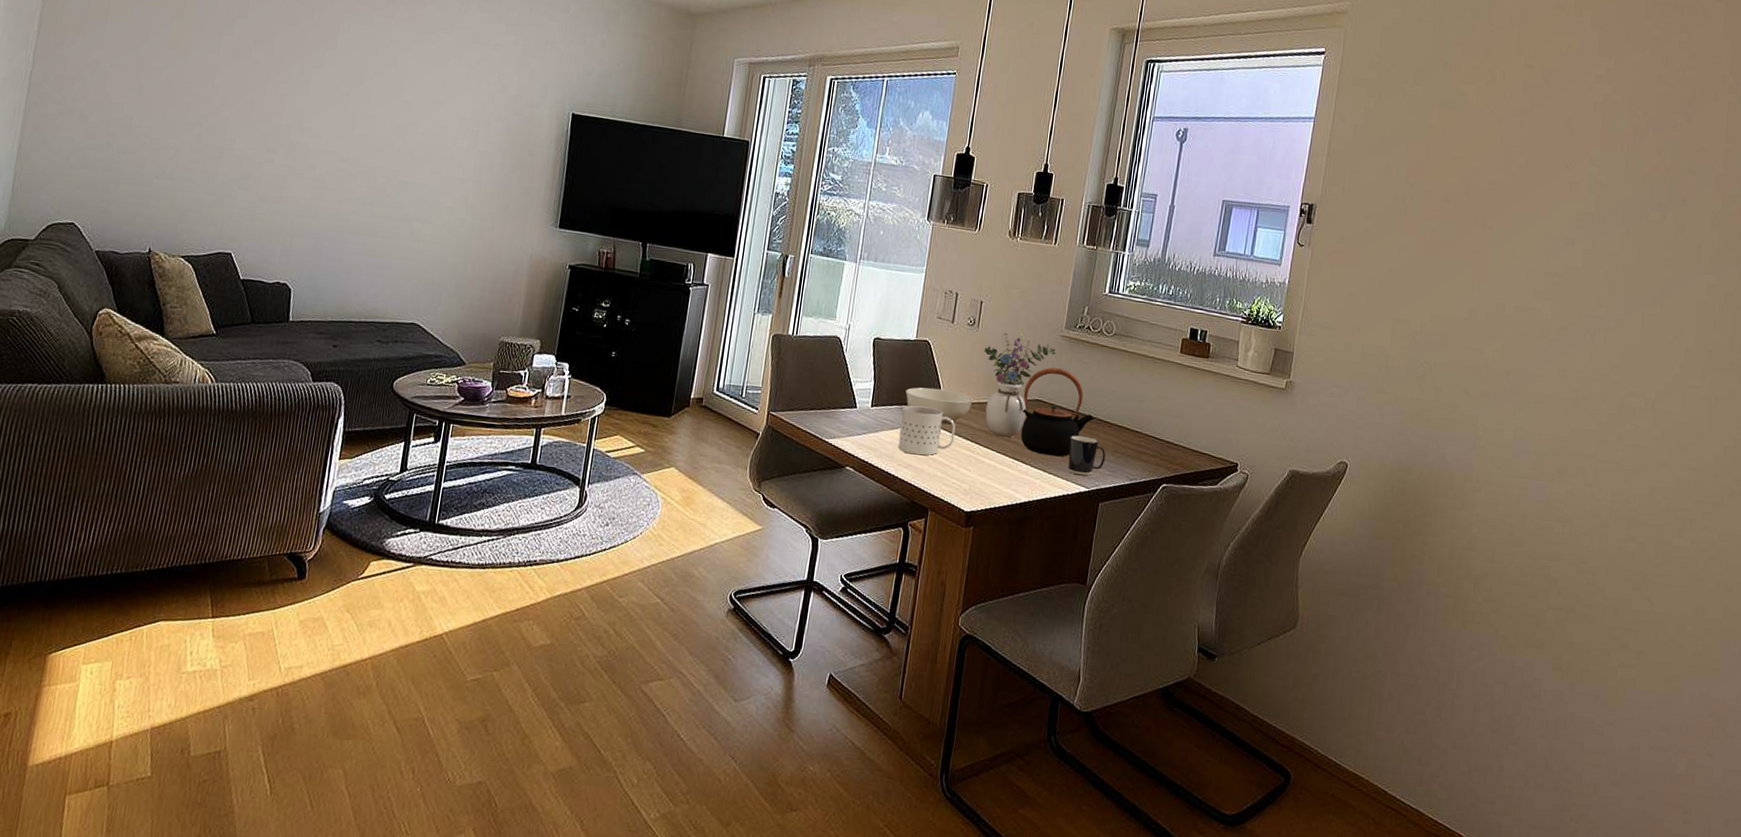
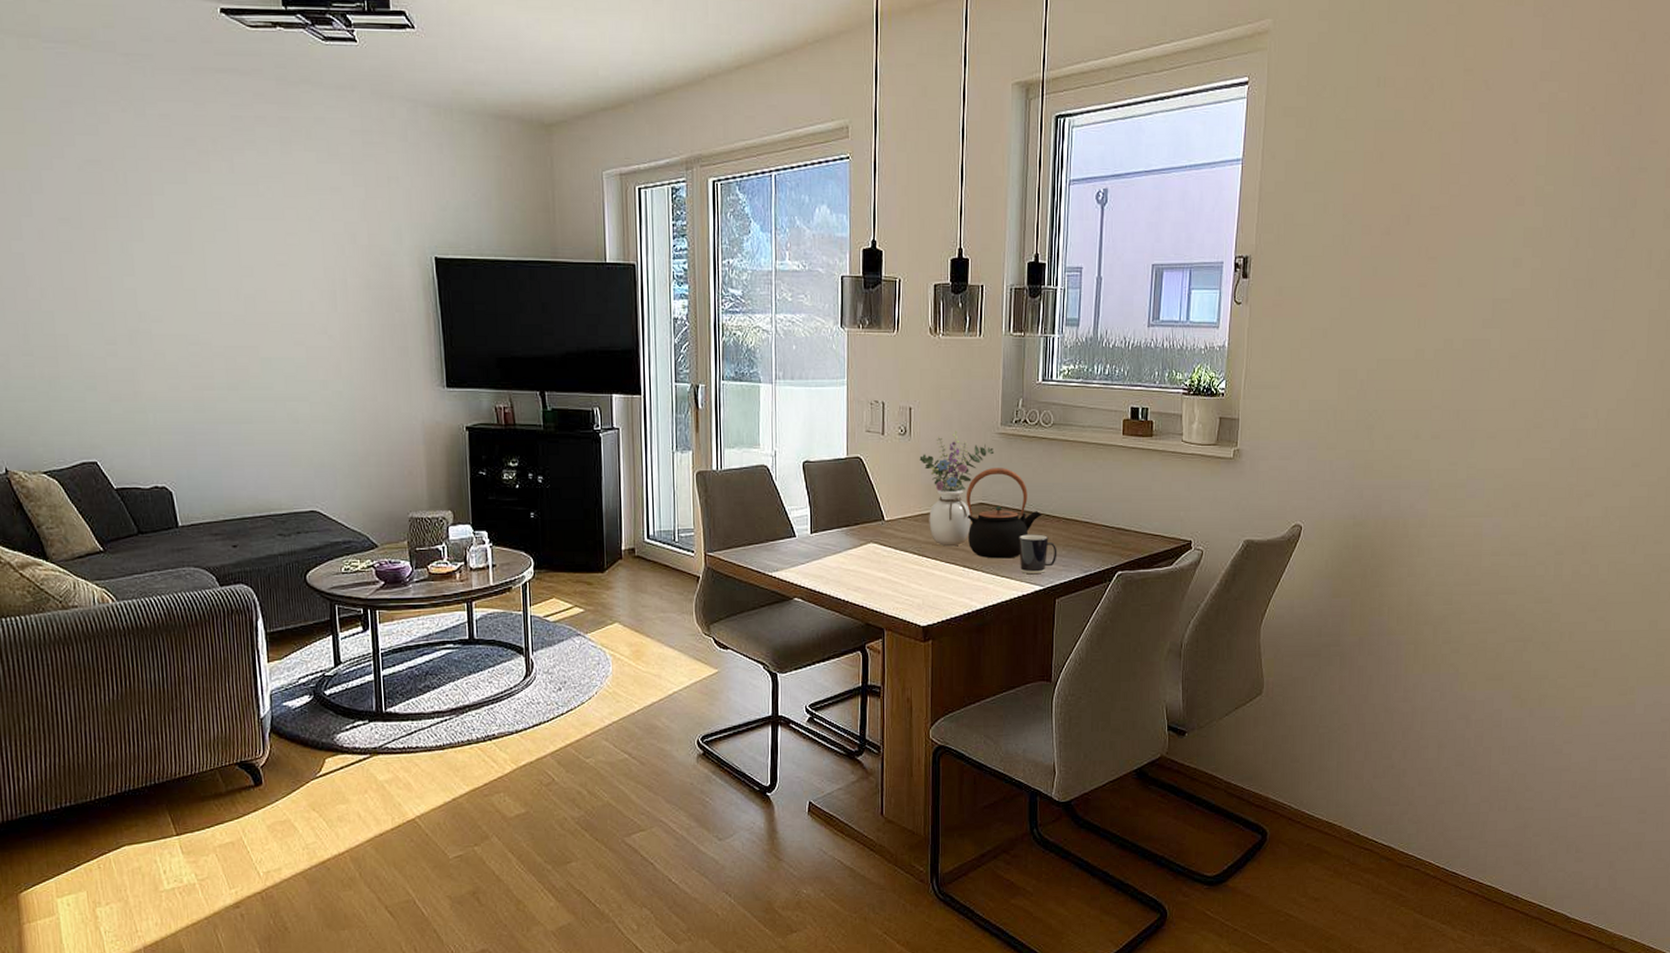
mug: present [897,405,956,456] -> none [843,526,901,576]
bowl: present [905,387,973,424] -> none [844,505,915,541]

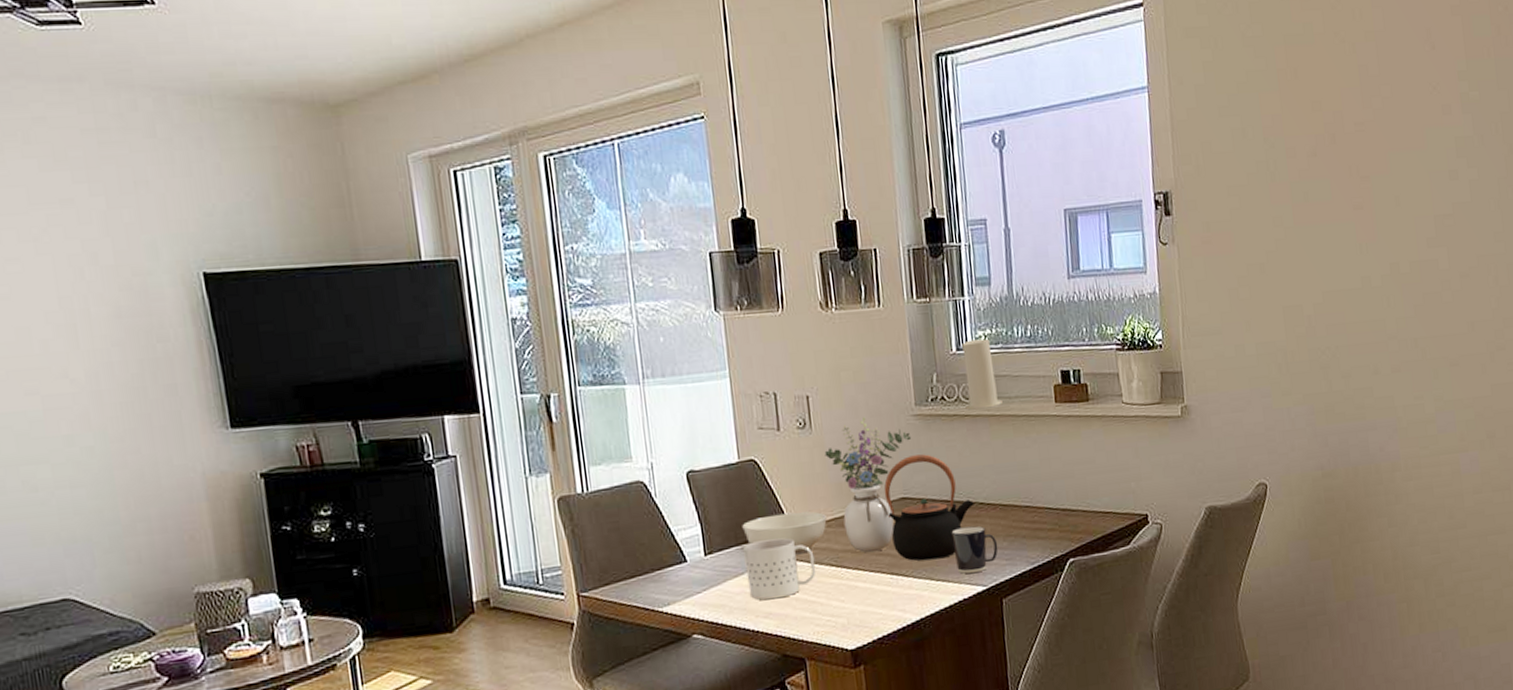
mug: none [843,526,901,576] -> present [743,538,817,601]
bowl: none [844,505,915,541] -> present [742,511,827,555]
candle: none [1044,373,1076,435] -> present [962,339,1002,411]

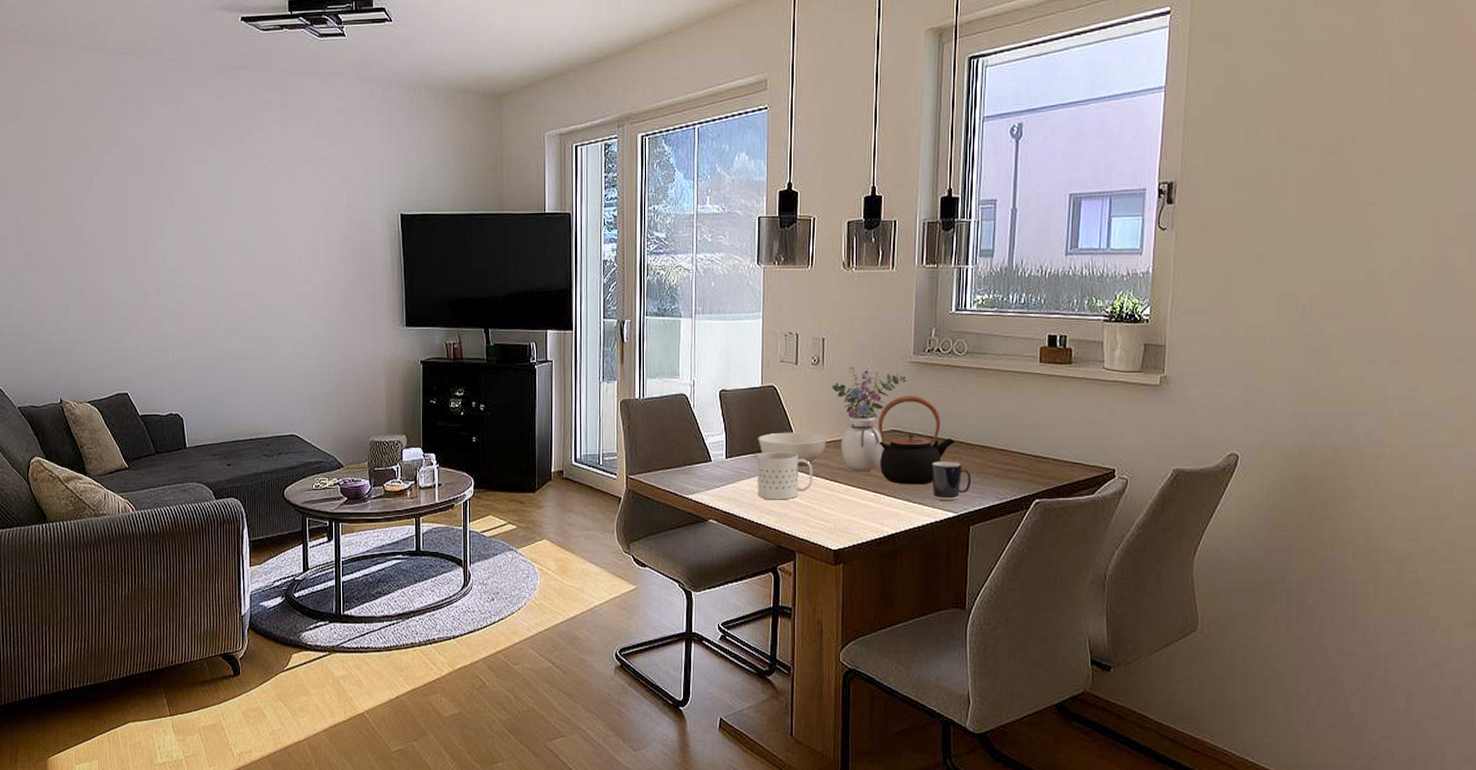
candle: present [962,339,1002,411] -> none [957,302,991,363]

